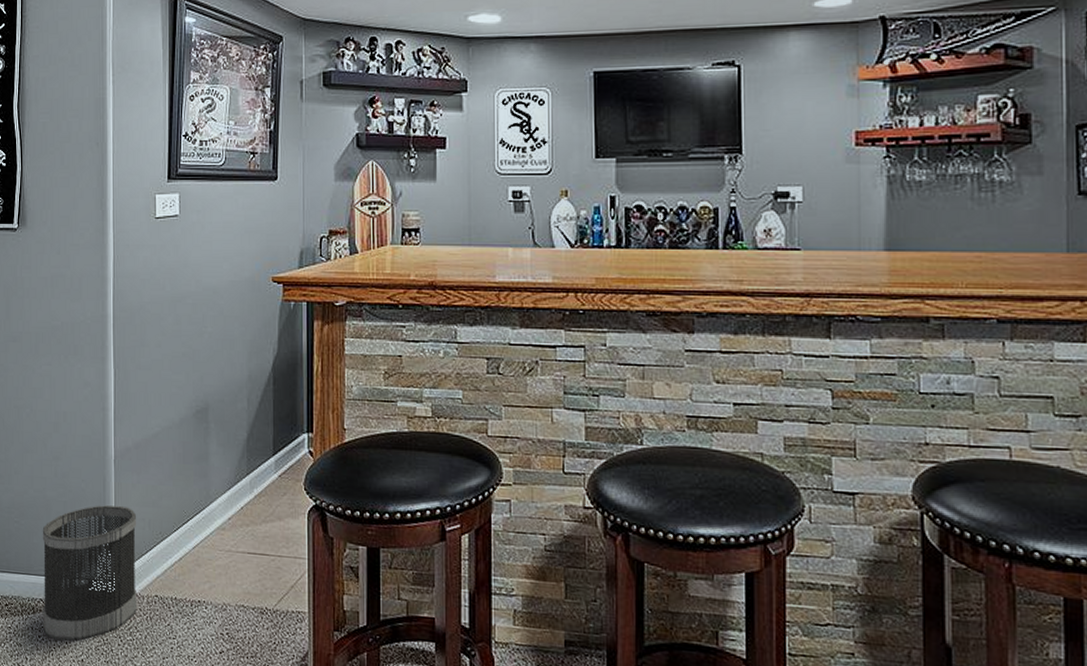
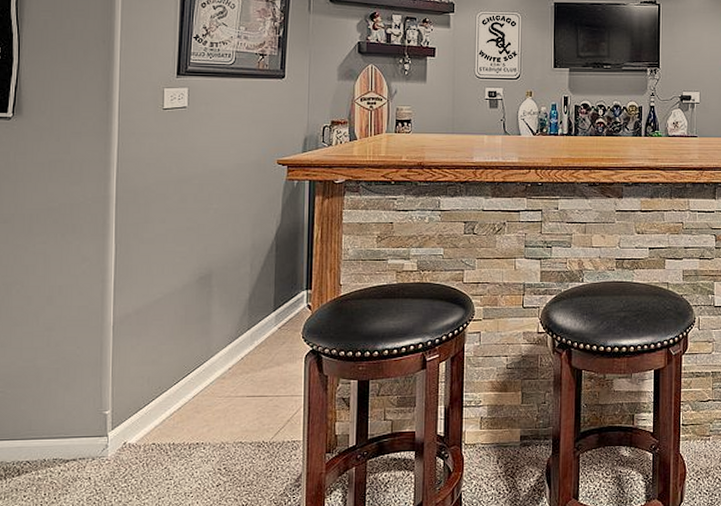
wastebasket: present [42,505,137,642] -> none [29,366,136,498]

